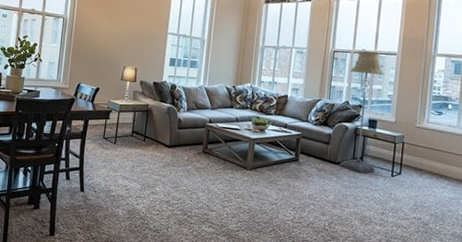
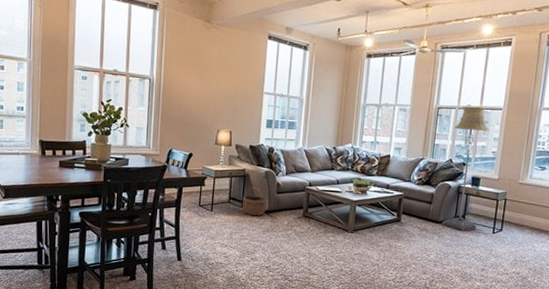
wicker basket: none [144,121,169,150] -> present [242,187,268,216]

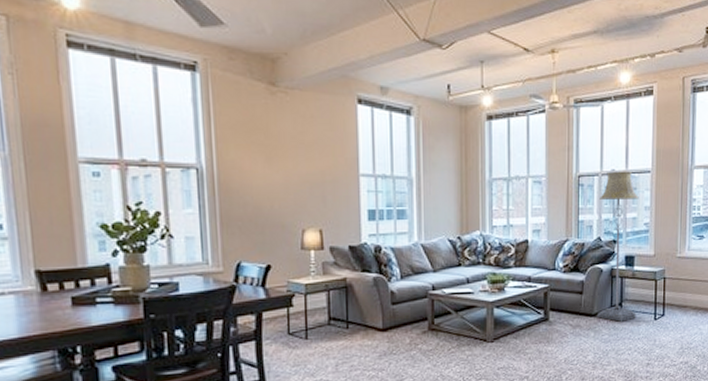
wicker basket: present [242,187,268,216] -> none [346,299,381,337]

